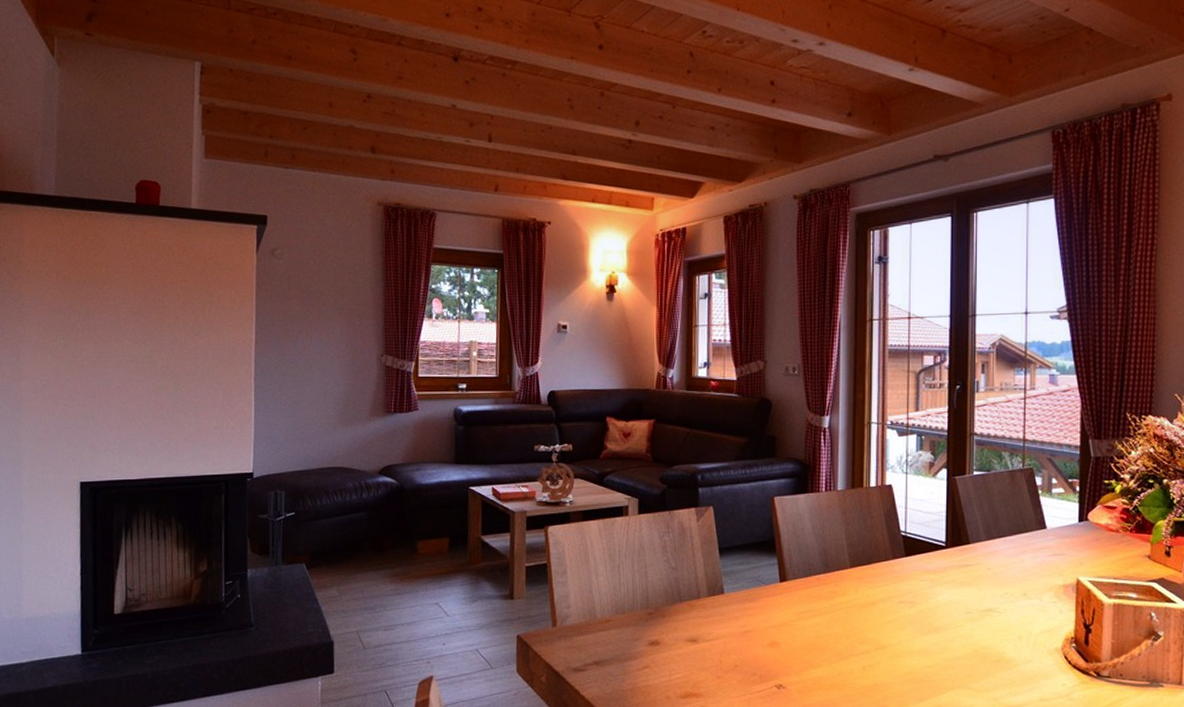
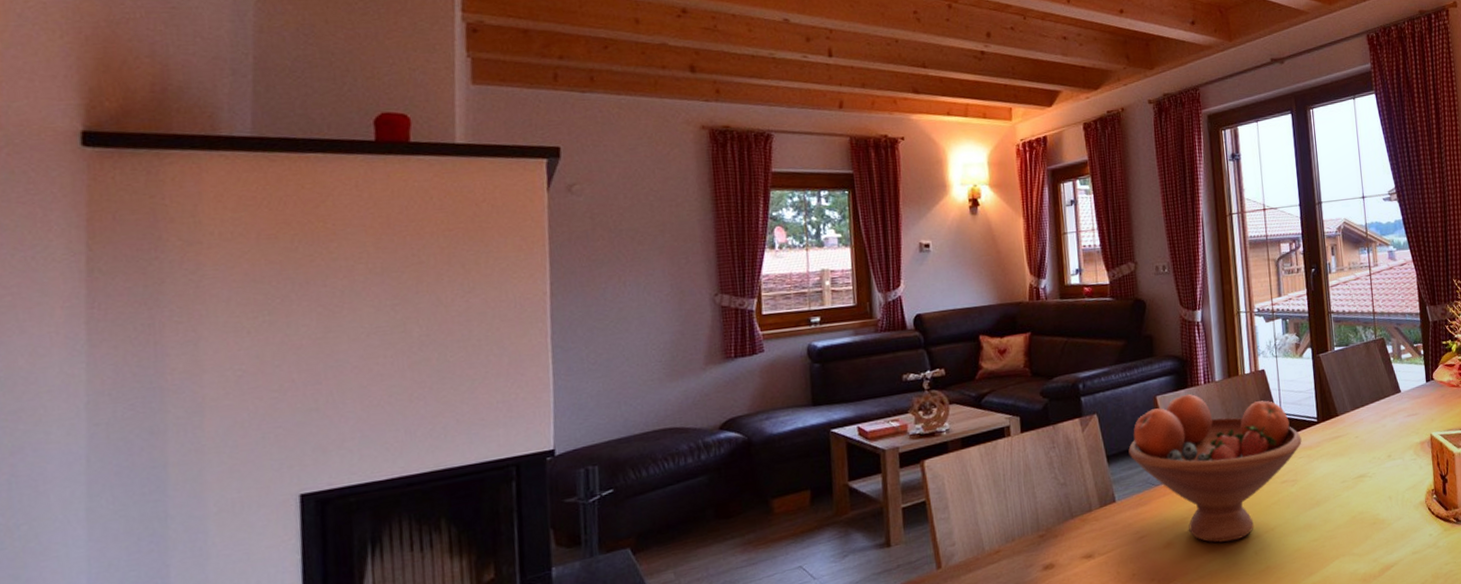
fruit bowl: none [741,499,926,652] -> present [1128,393,1302,543]

